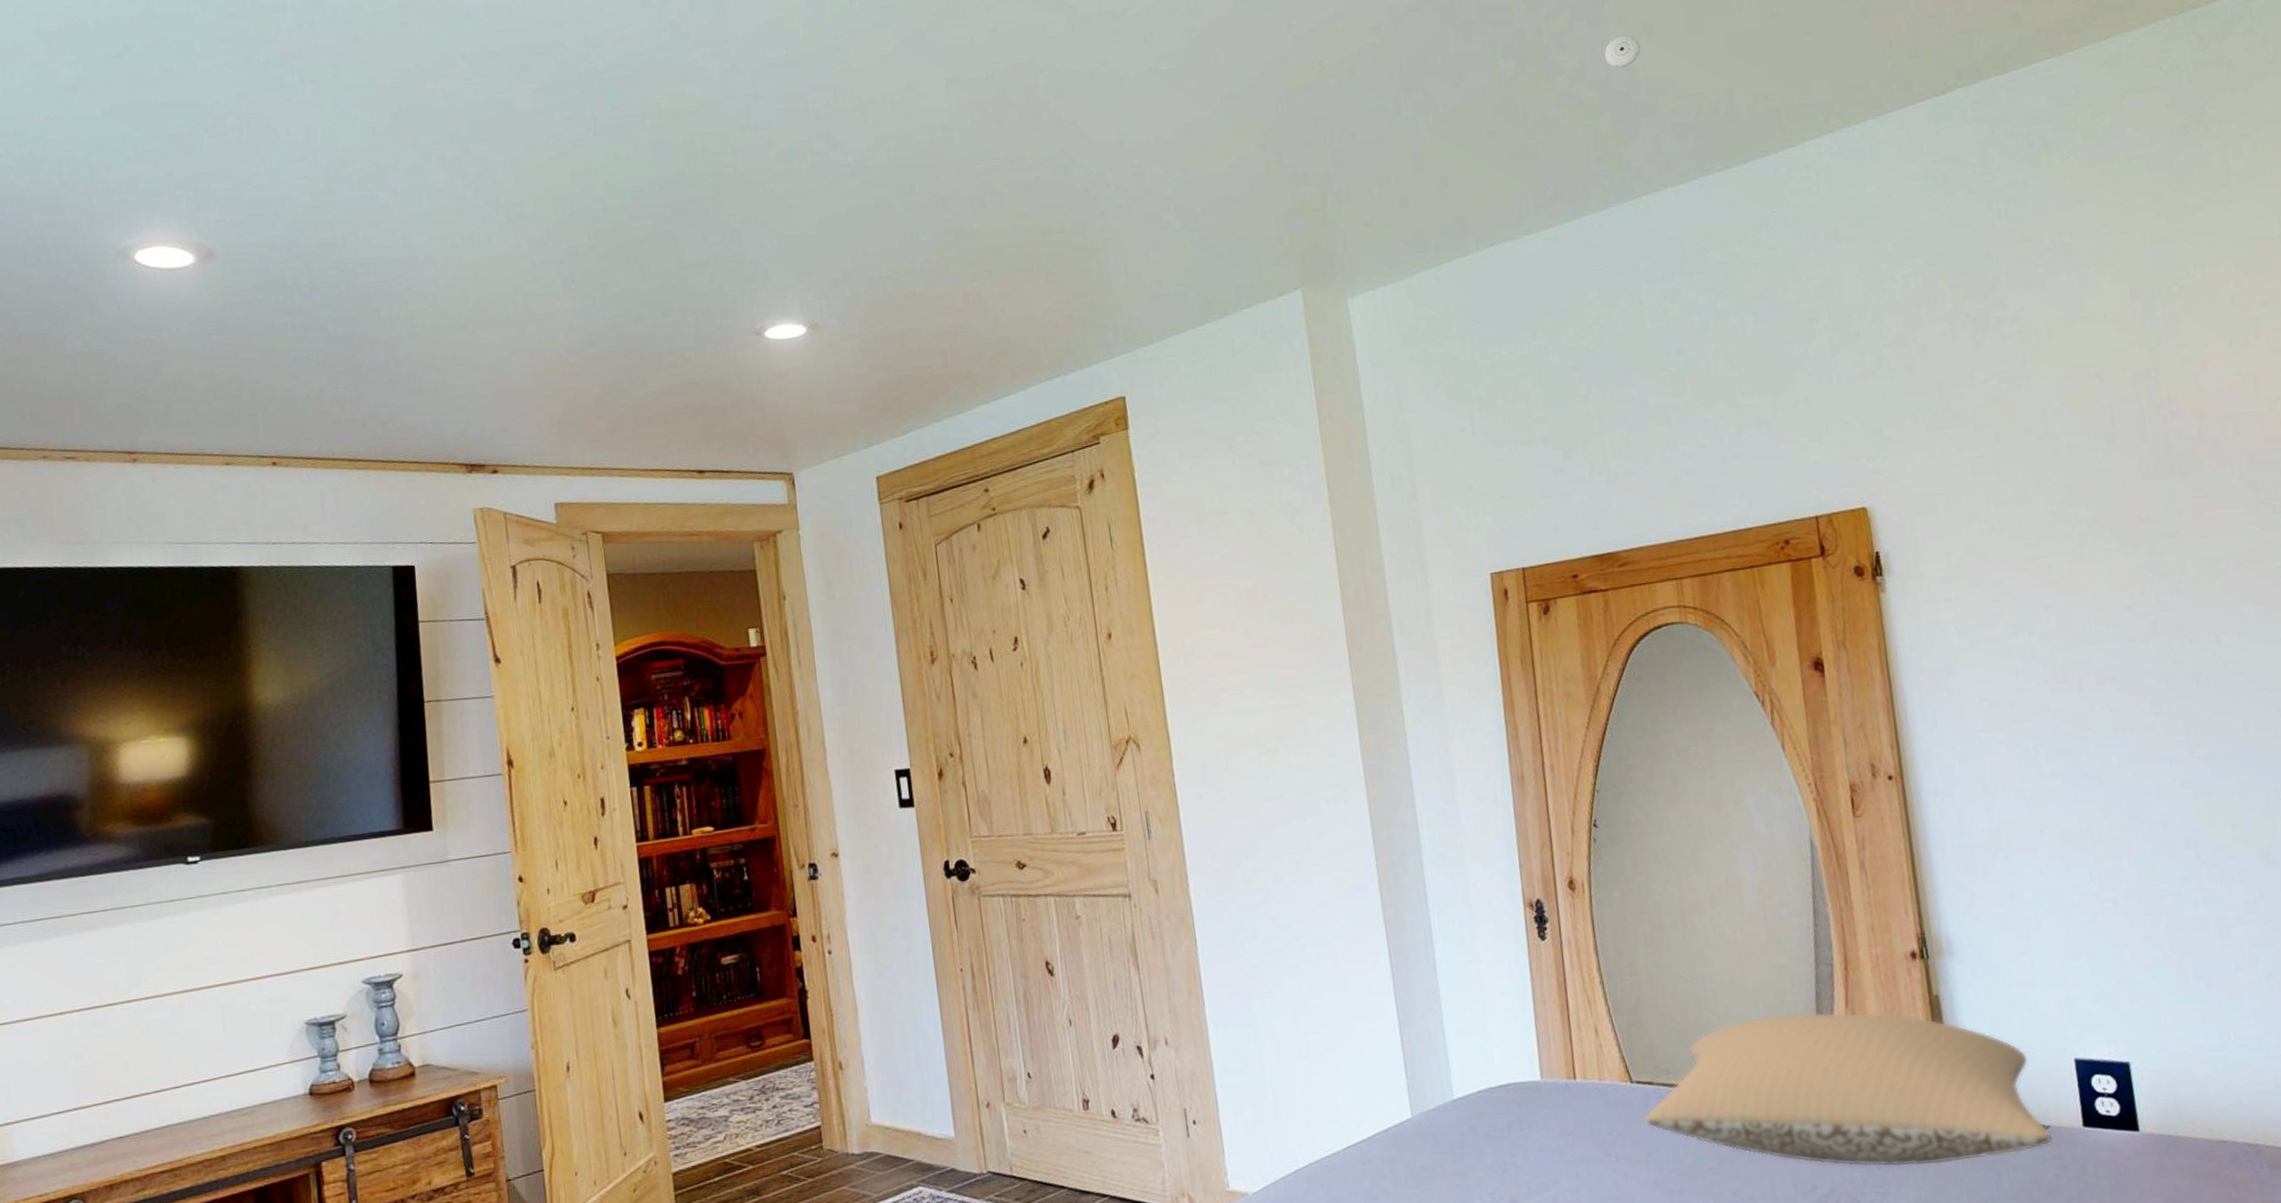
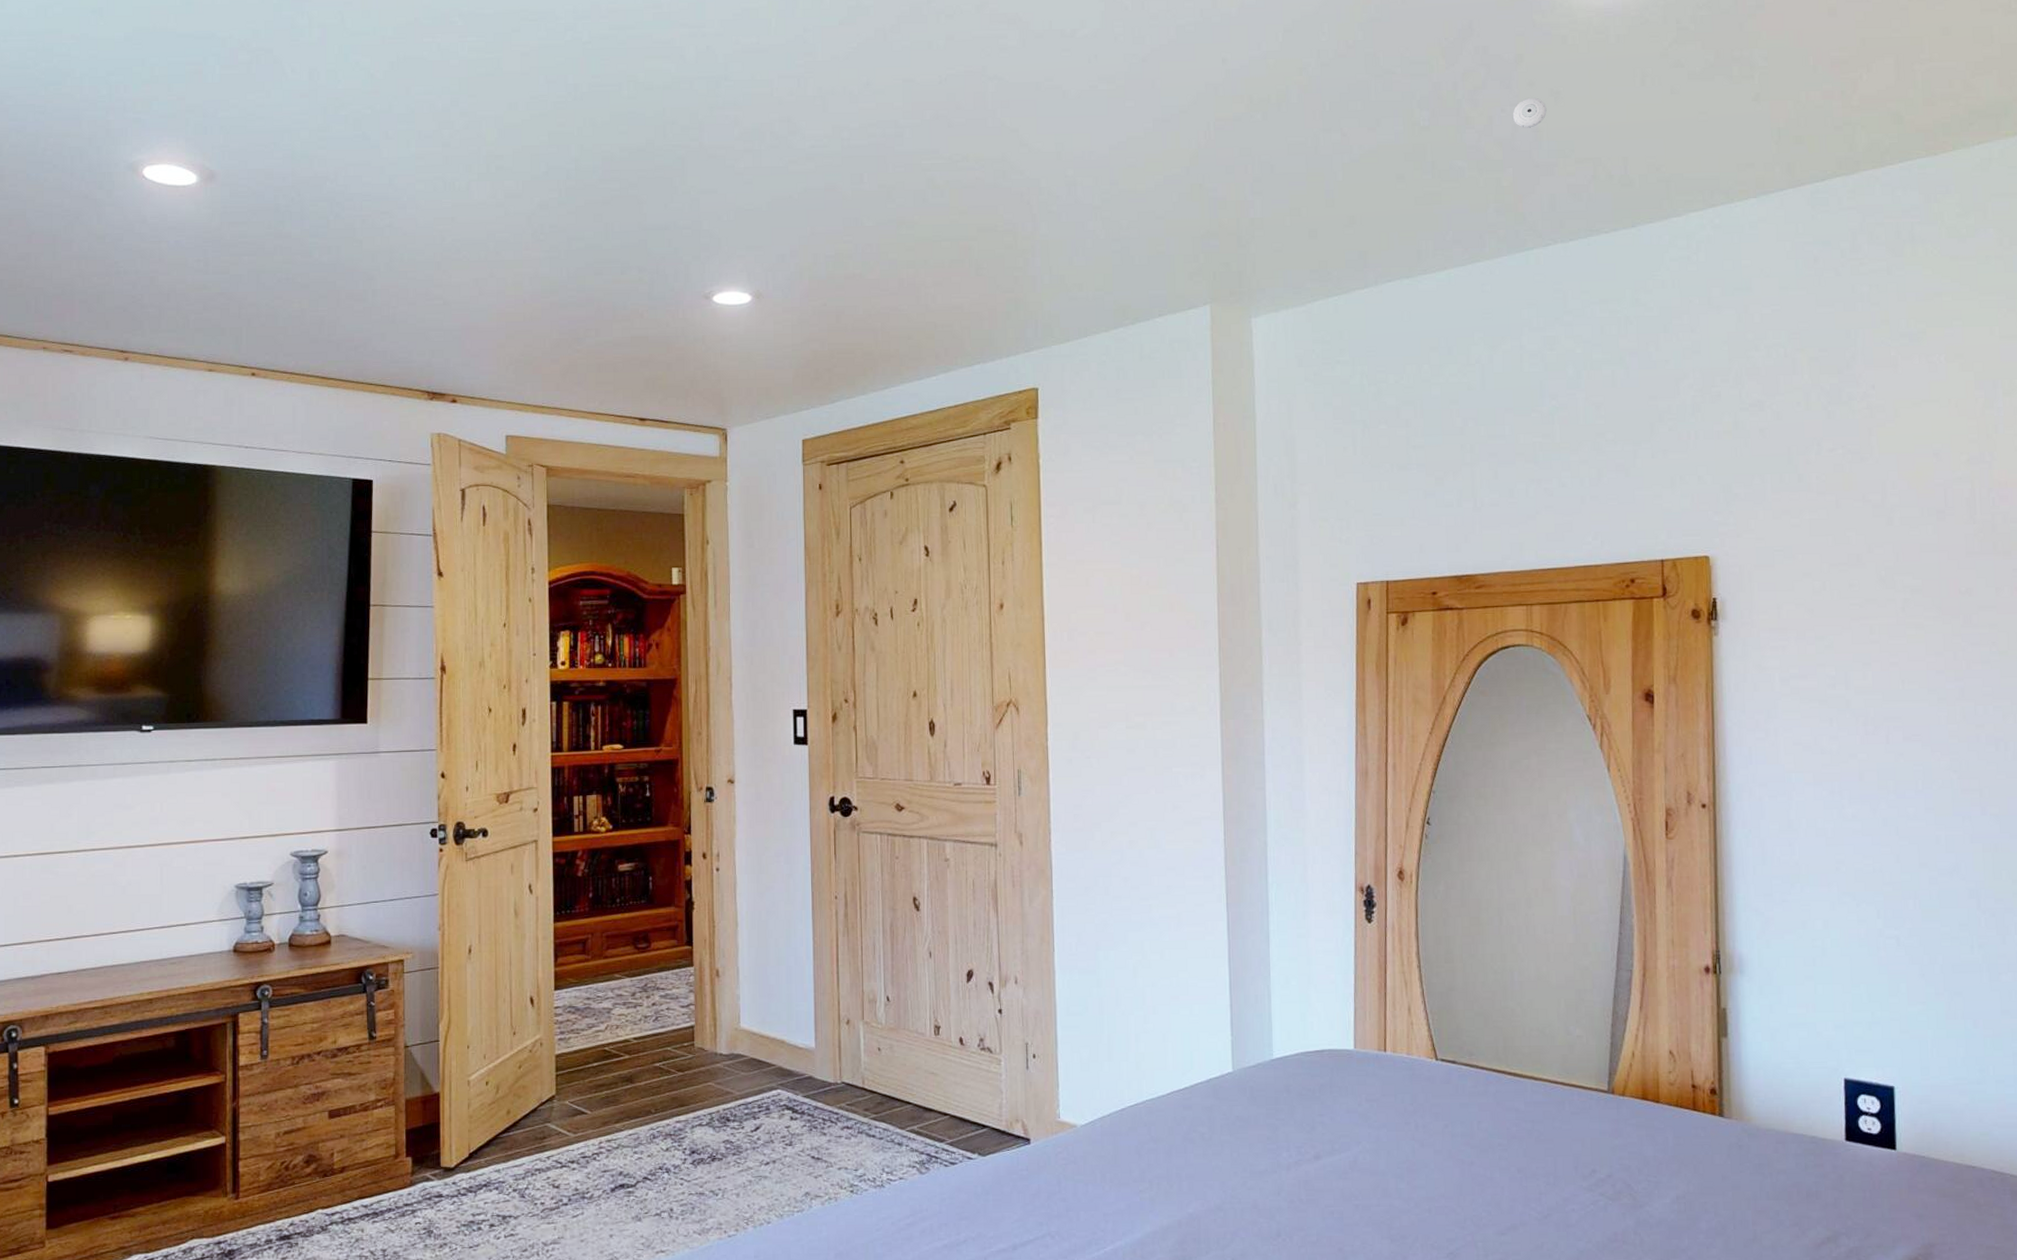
pillow: present [1644,1012,2053,1167] -> none [1445,1011,1817,1162]

